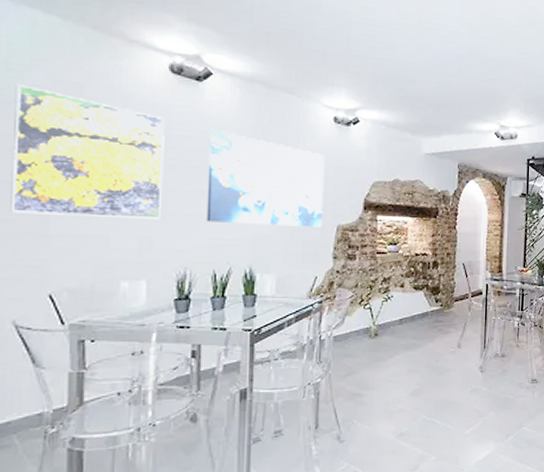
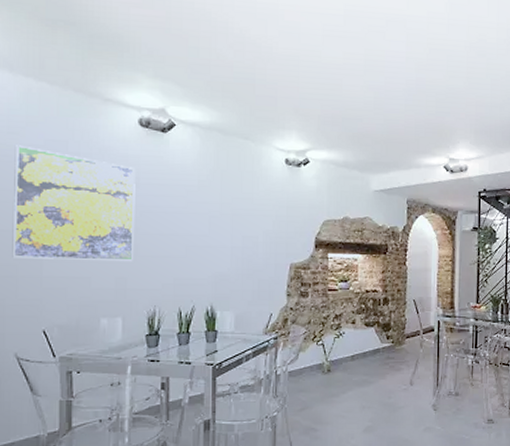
wall art: present [206,129,324,227] -> none [172,176,277,266]

